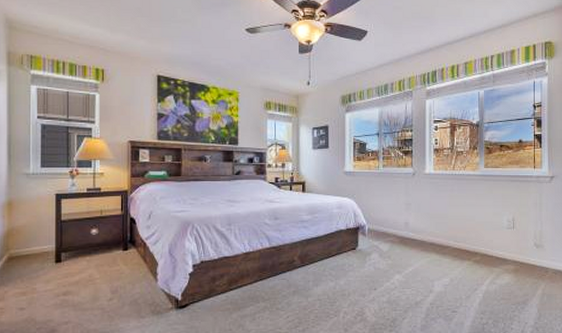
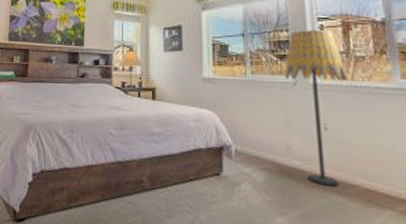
floor lamp: none [407,131,450,249] -> present [284,30,348,187]

